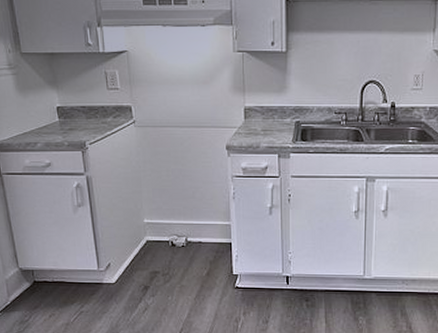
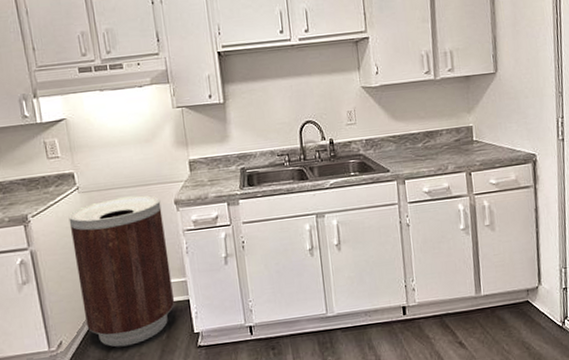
trash can: none [124,136,218,277] -> present [68,195,175,348]

